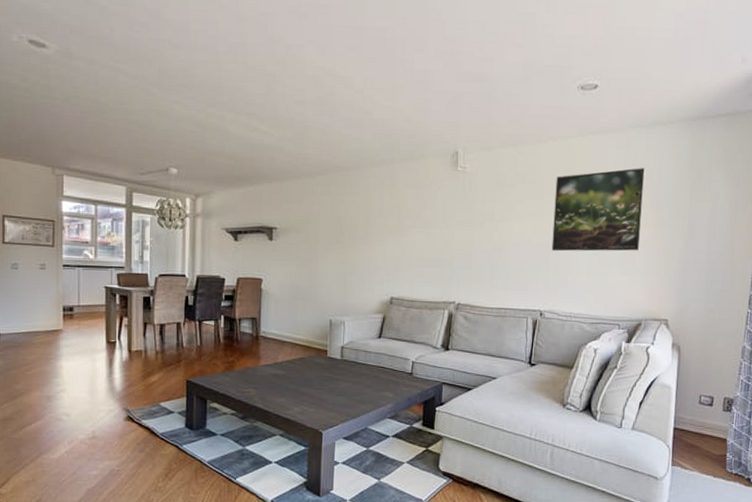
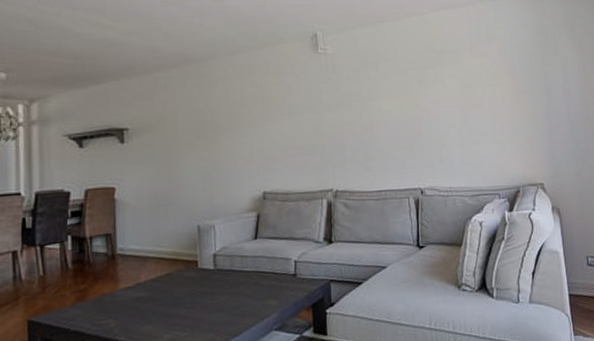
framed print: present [551,168,646,252] -> none [416,38,506,126]

